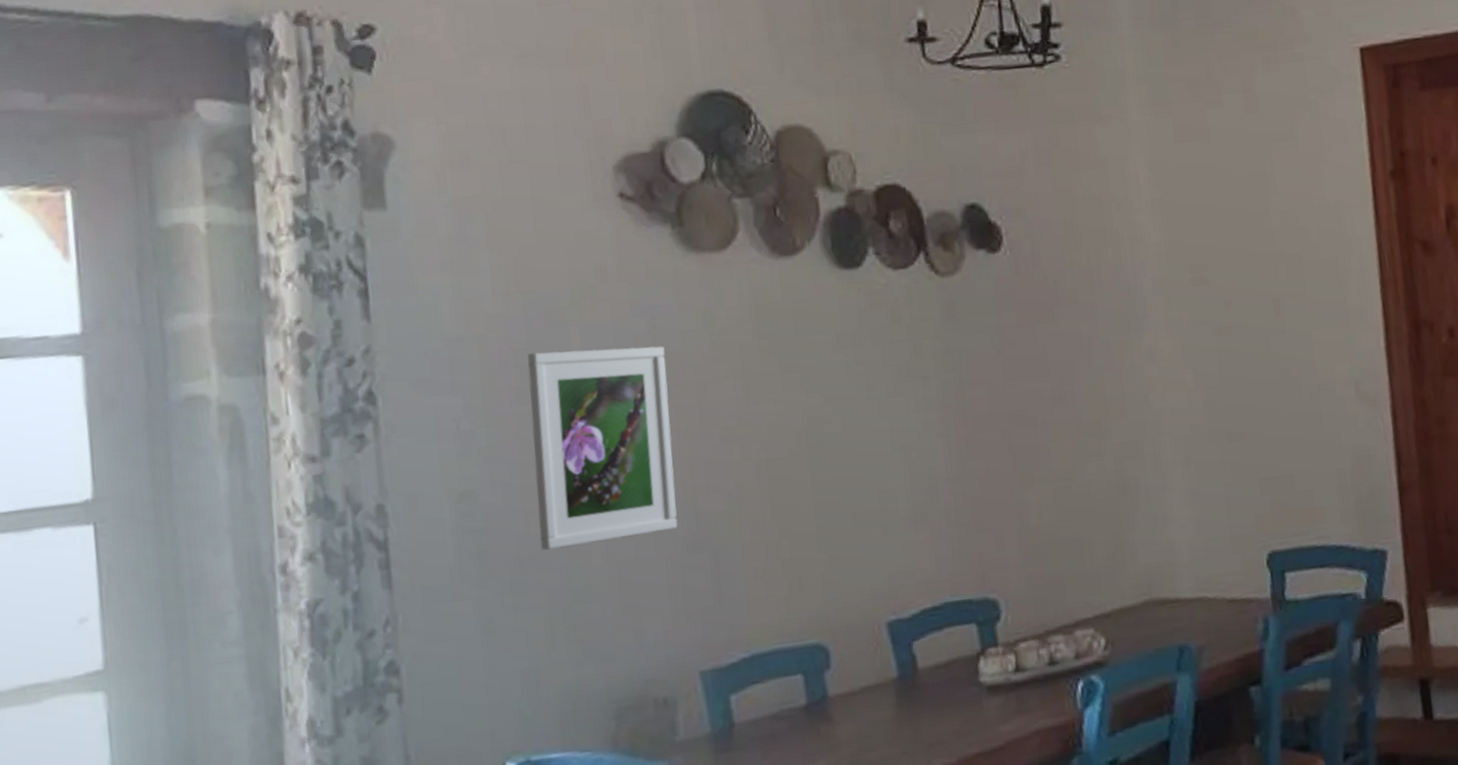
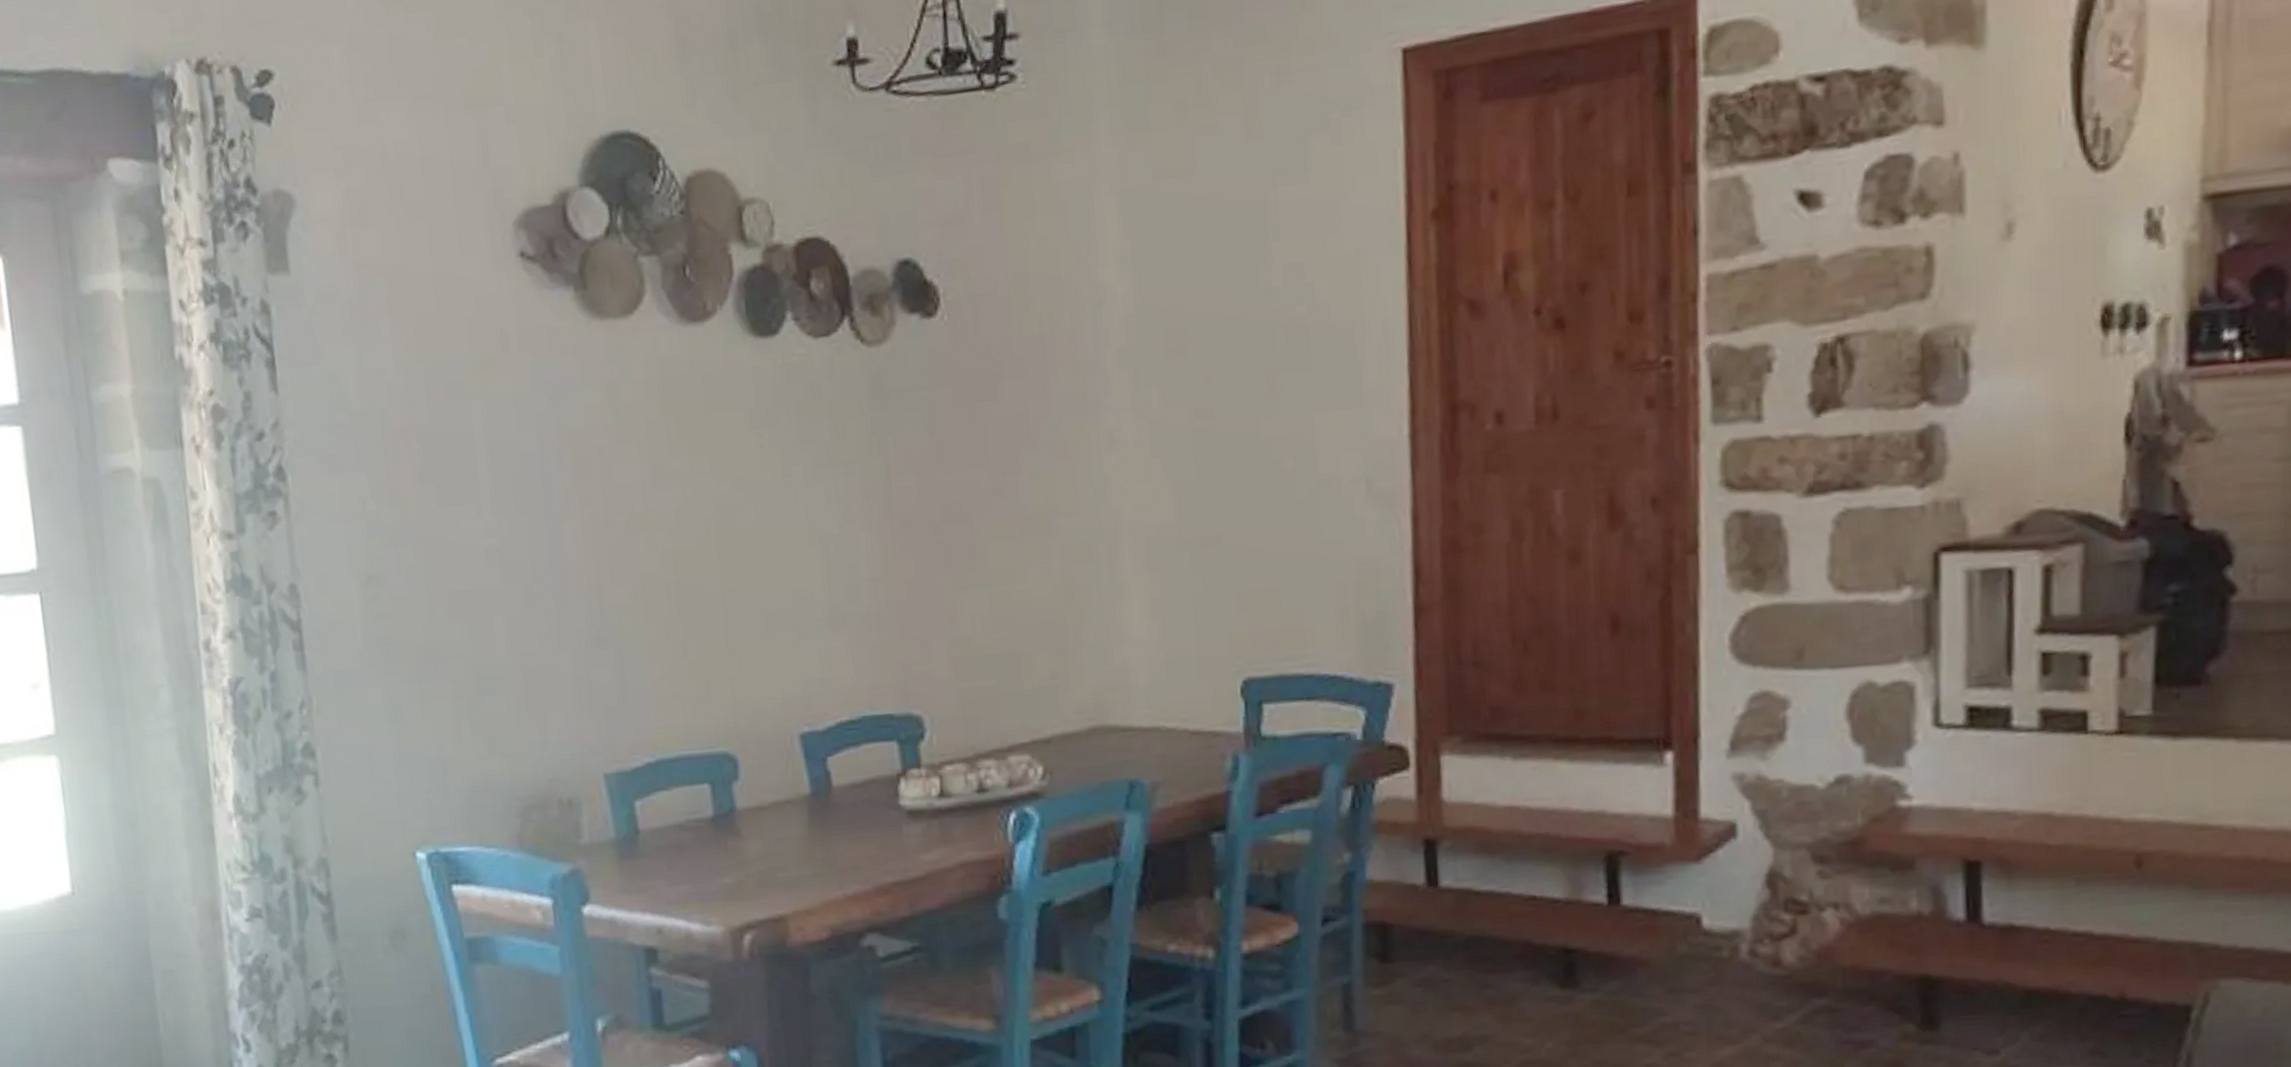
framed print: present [527,346,678,550] -> none [430,423,582,639]

